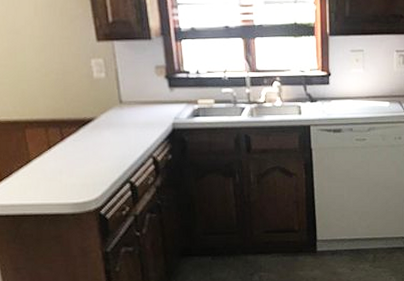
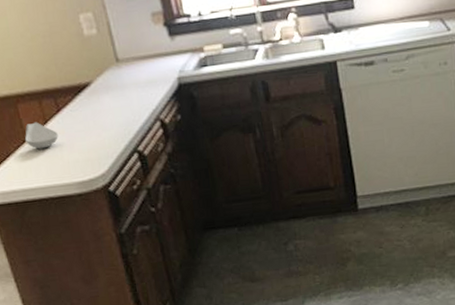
spoon rest: none [28,146,60,171] -> present [24,122,58,150]

